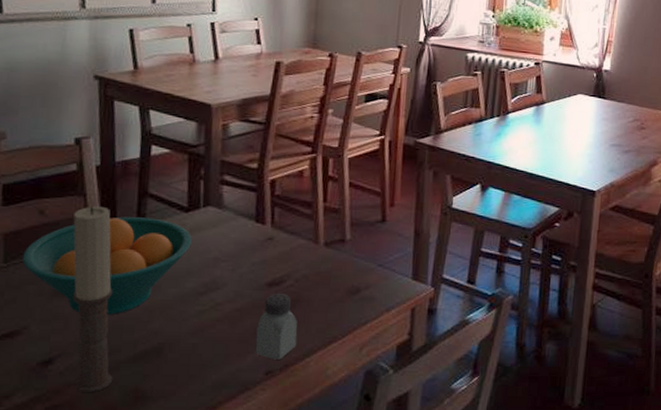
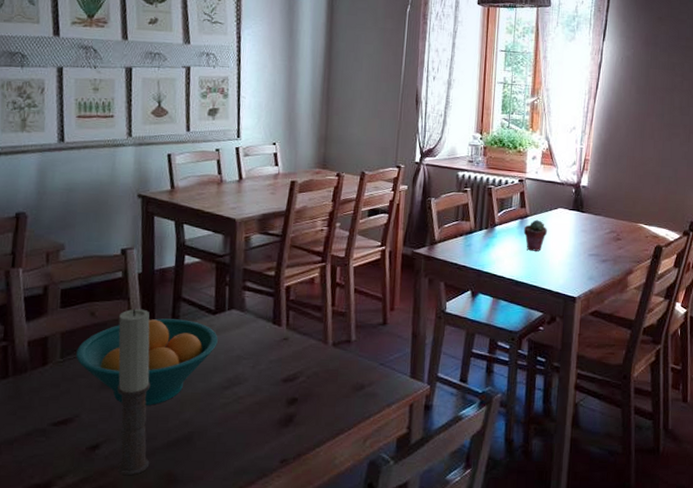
saltshaker: present [255,292,298,359] -> none [272,388,309,449]
potted succulent: none [539,106,565,141] -> present [523,219,547,252]

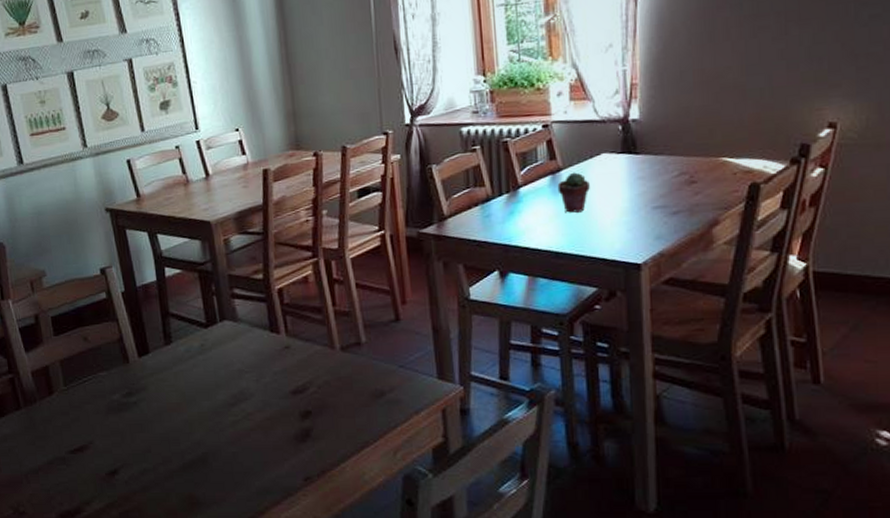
fruit bowl: present [76,318,218,406] -> none [78,336,215,428]
candle: present [117,308,151,476] -> none [111,329,170,500]

